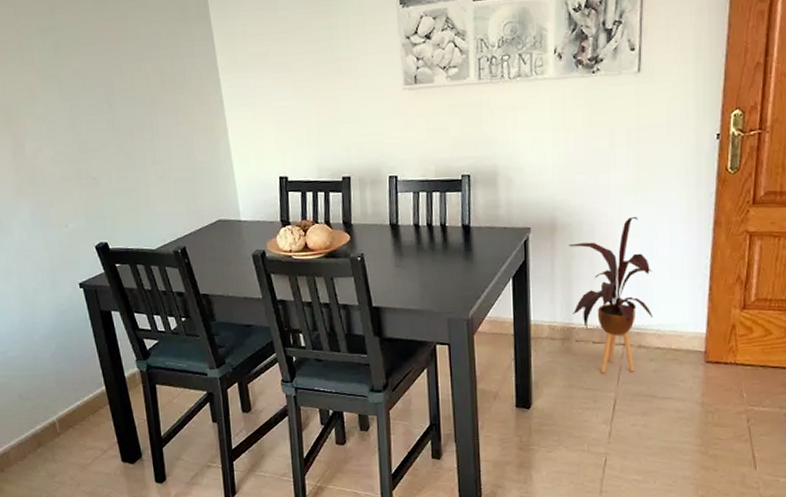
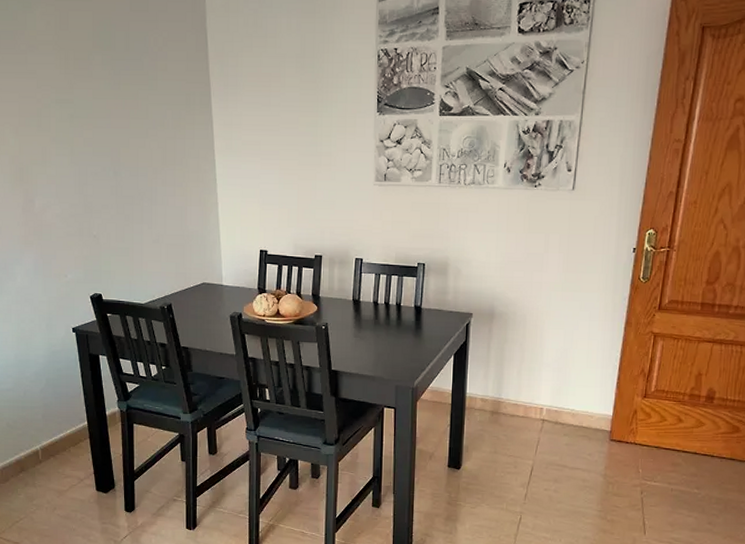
house plant: present [568,217,653,373] -> none [503,312,572,444]

